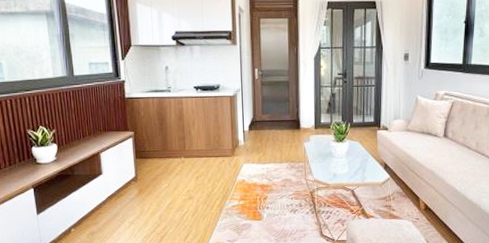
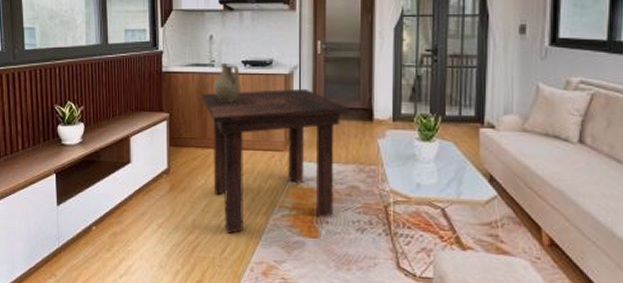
dining table: none [161,106,283,223] -> present [201,88,350,234]
ceramic jug: none [170,89,195,121] -> present [213,63,242,103]

